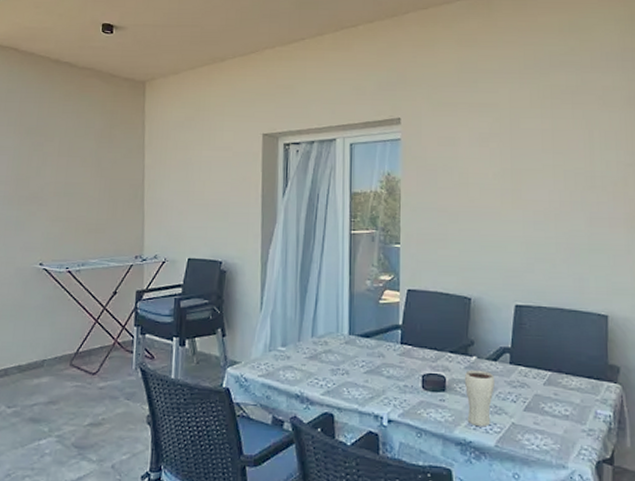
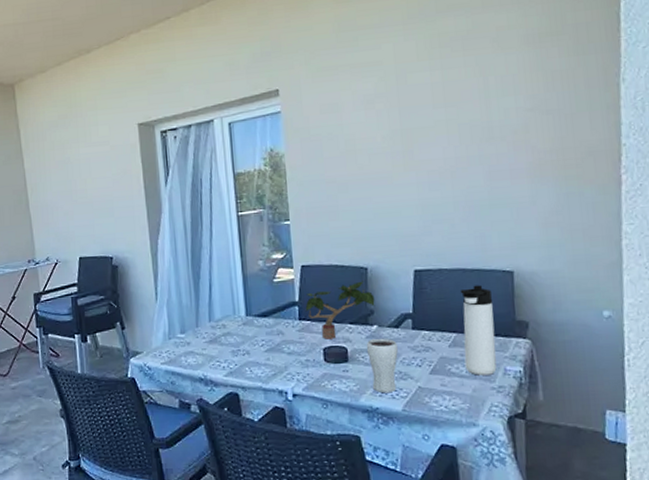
potted plant: none [408,311,476,366] -> present [305,281,375,339]
thermos bottle: none [557,325,588,417] -> present [460,285,497,375]

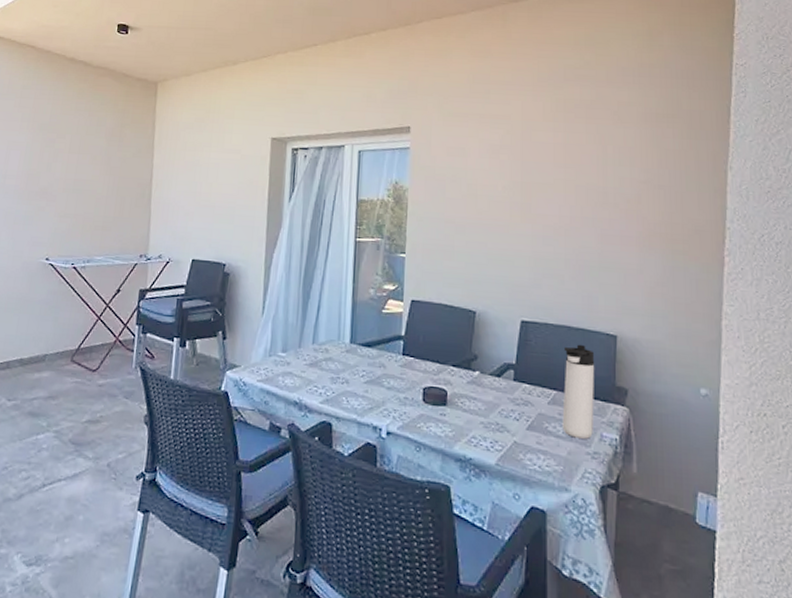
potted plant: present [305,281,375,339] -> none [410,324,480,380]
drinking glass: present [366,338,398,394] -> none [466,384,497,444]

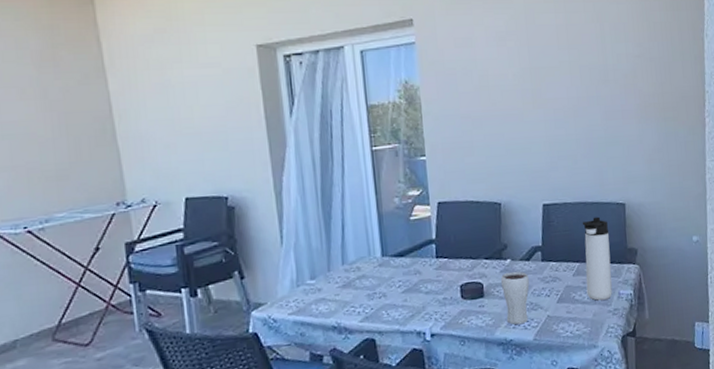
drinking glass: none [466,384,497,444] -> present [500,271,530,325]

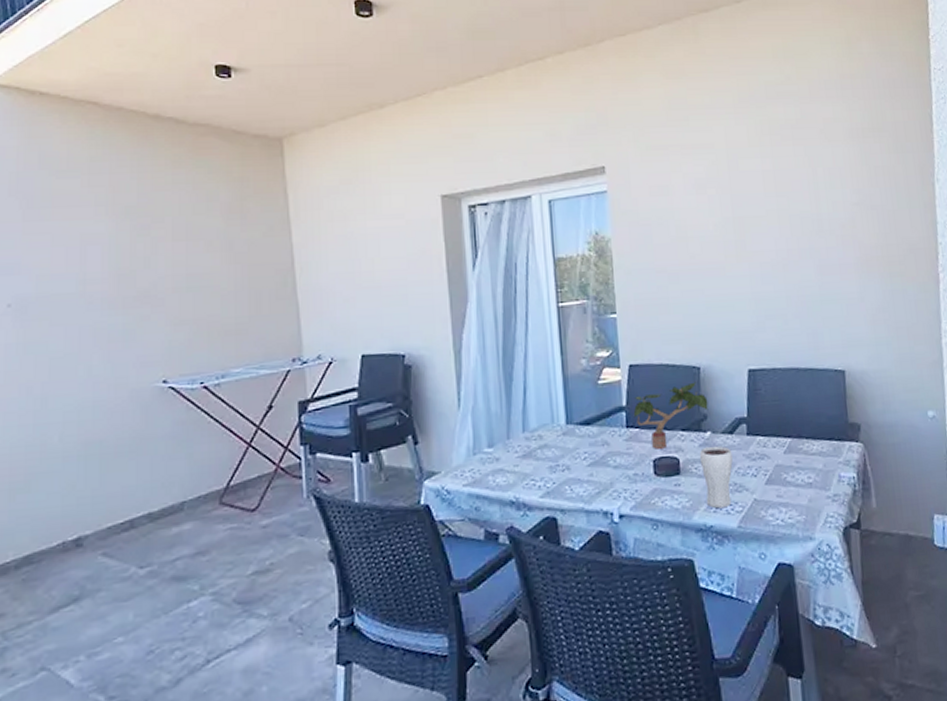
potted plant: none [442,216,508,276] -> present [633,382,709,449]
thermos bottle: present [582,216,612,301] -> none [794,385,831,484]

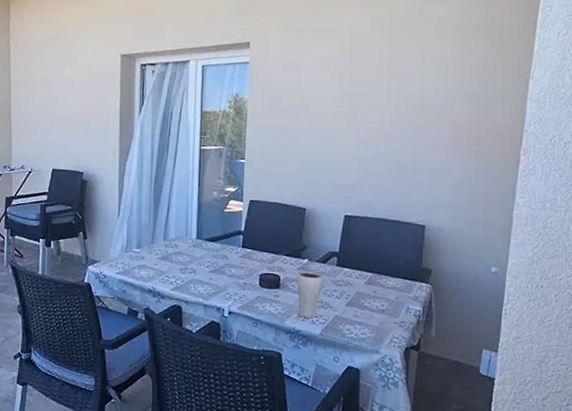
potted plant: present [633,382,709,449] -> none [248,219,309,267]

